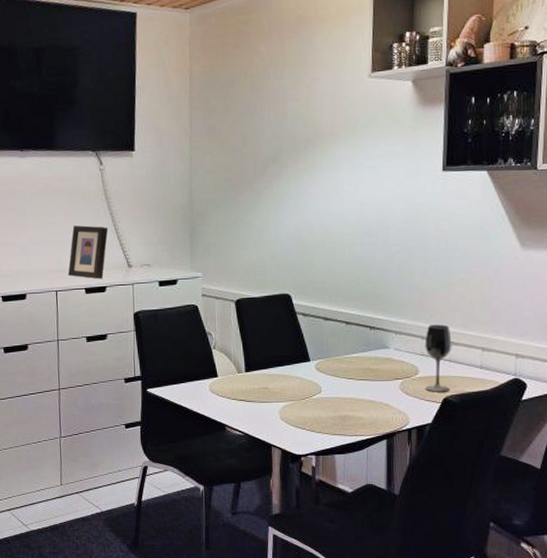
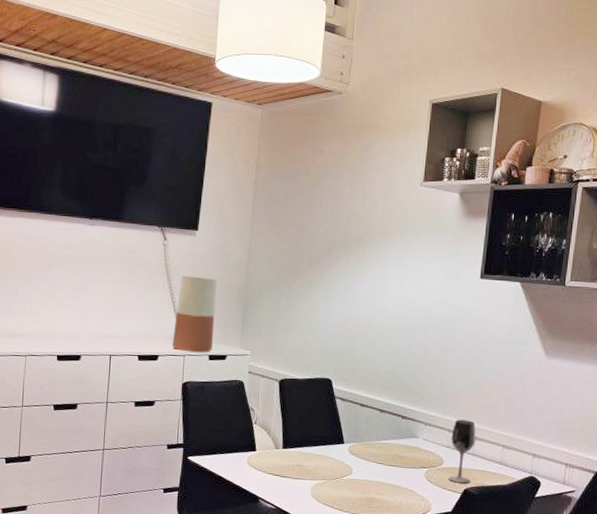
picture frame: present [68,225,108,279] -> none [123,295,166,348]
vase: none [119,200,162,280] -> present [172,276,217,353]

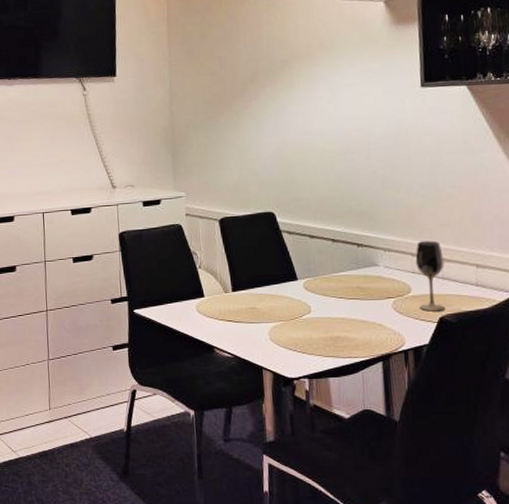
vase: present [172,276,217,353] -> none [103,122,146,201]

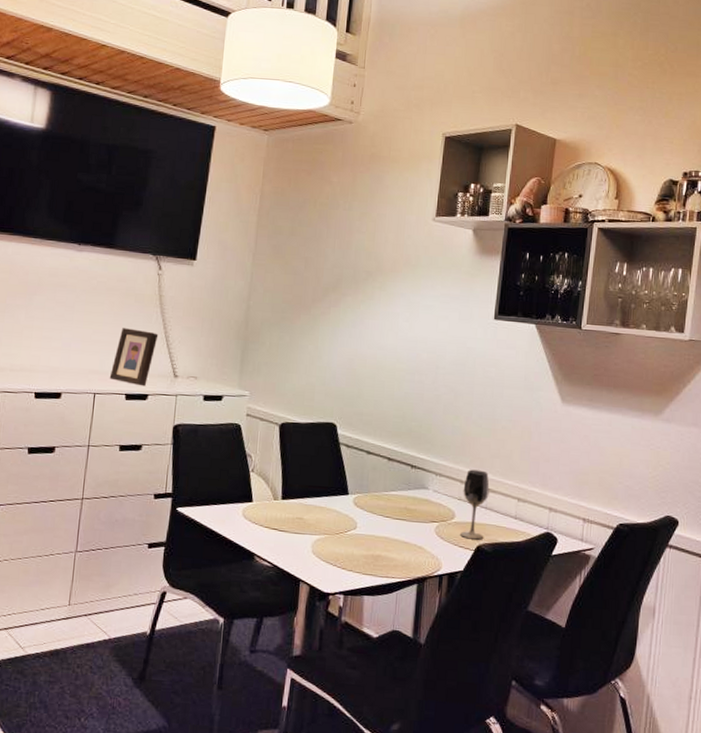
picture frame: none [54,148,93,201] -> present [109,328,159,387]

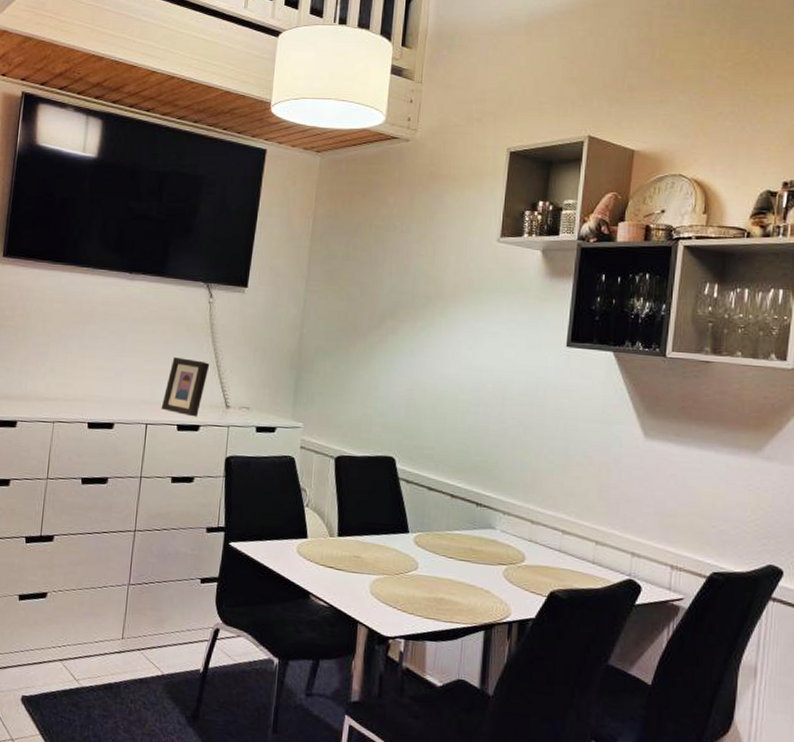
wine glass: present [460,469,490,540] -> none [531,508,564,586]

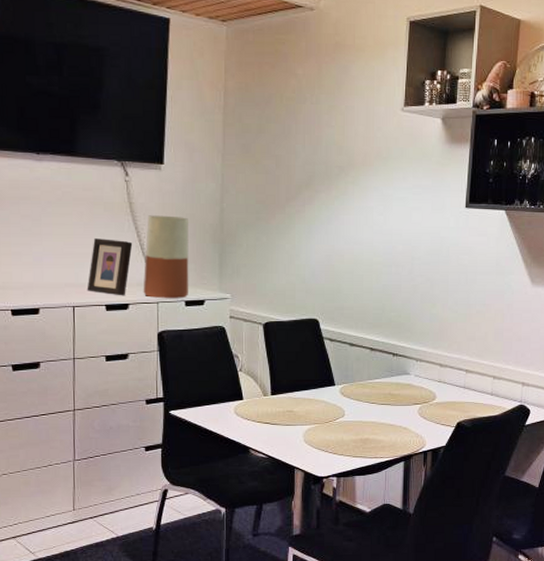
vase: none [215,337,267,424] -> present [143,215,189,299]

